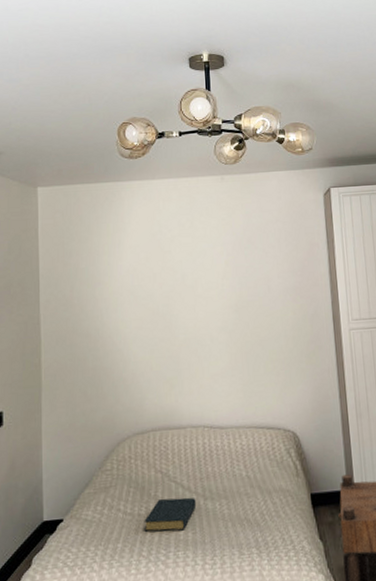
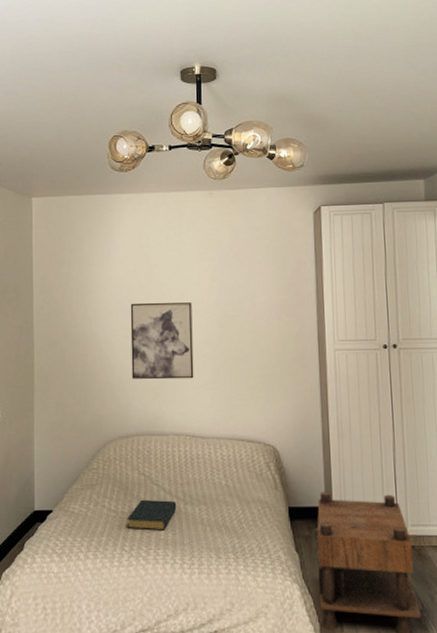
wall art: none [143,289,211,371] -> present [130,302,194,380]

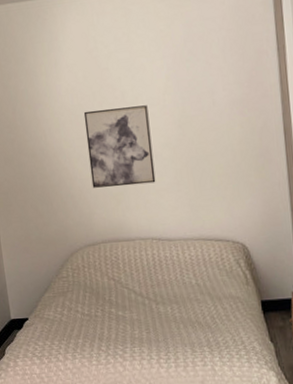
hardback book: present [127,499,177,531] -> none [100,302,149,331]

